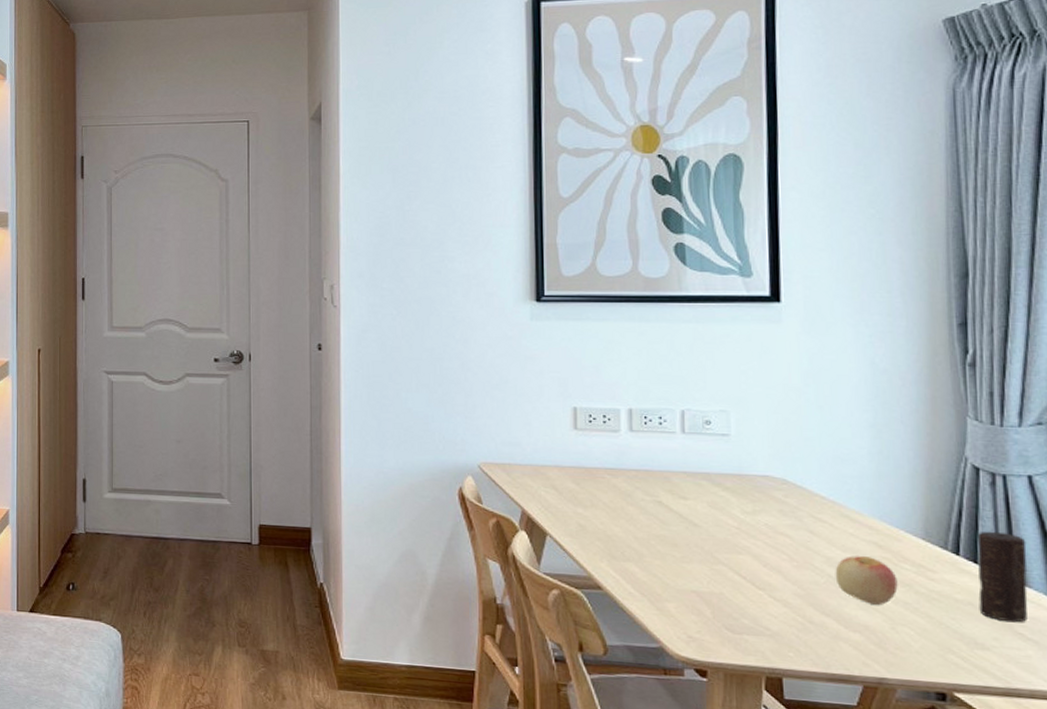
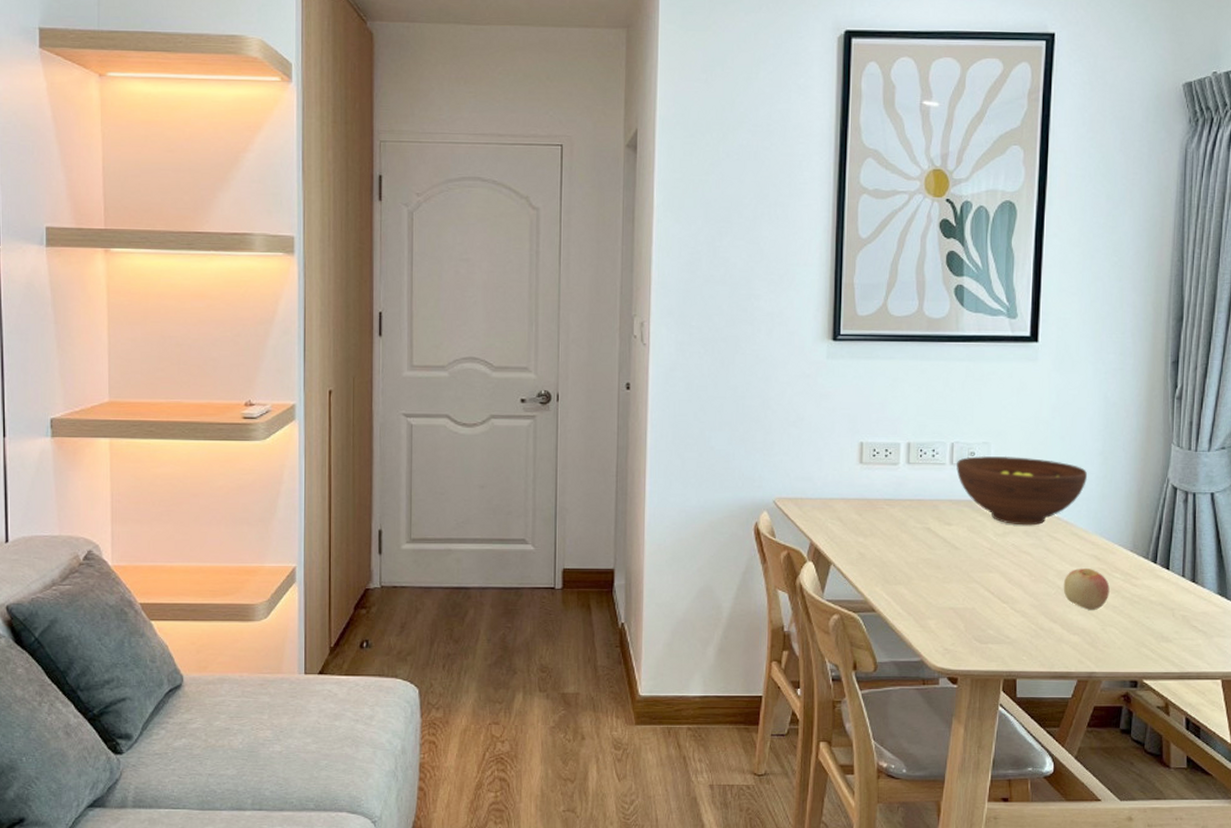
fruit bowl: none [689,424,856,504] -> present [956,455,1087,526]
candle: present [977,531,1028,623] -> none [1167,541,1205,618]

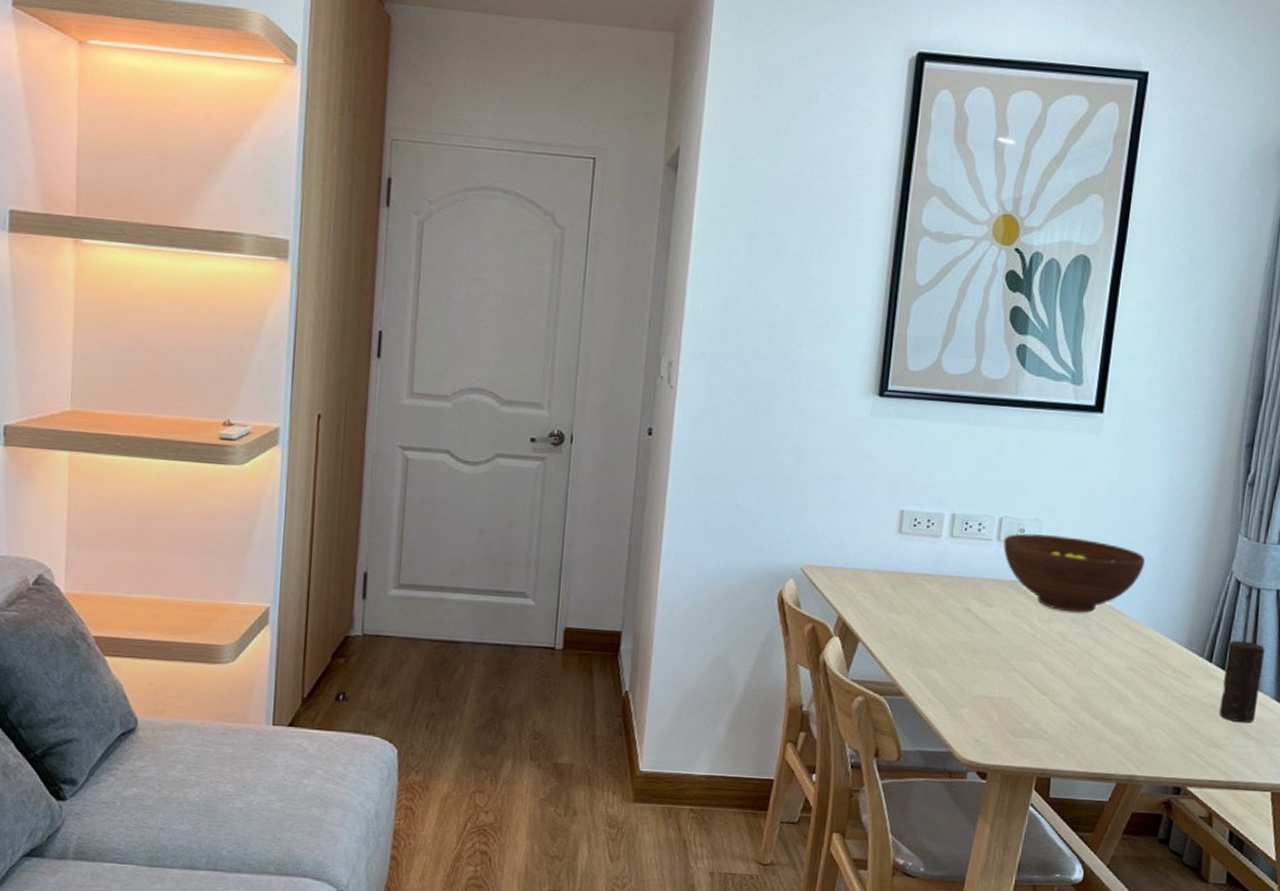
apple: present [1063,569,1110,610] -> none [1108,662,1159,709]
candle: none [1167,541,1205,618] -> present [1219,640,1266,723]

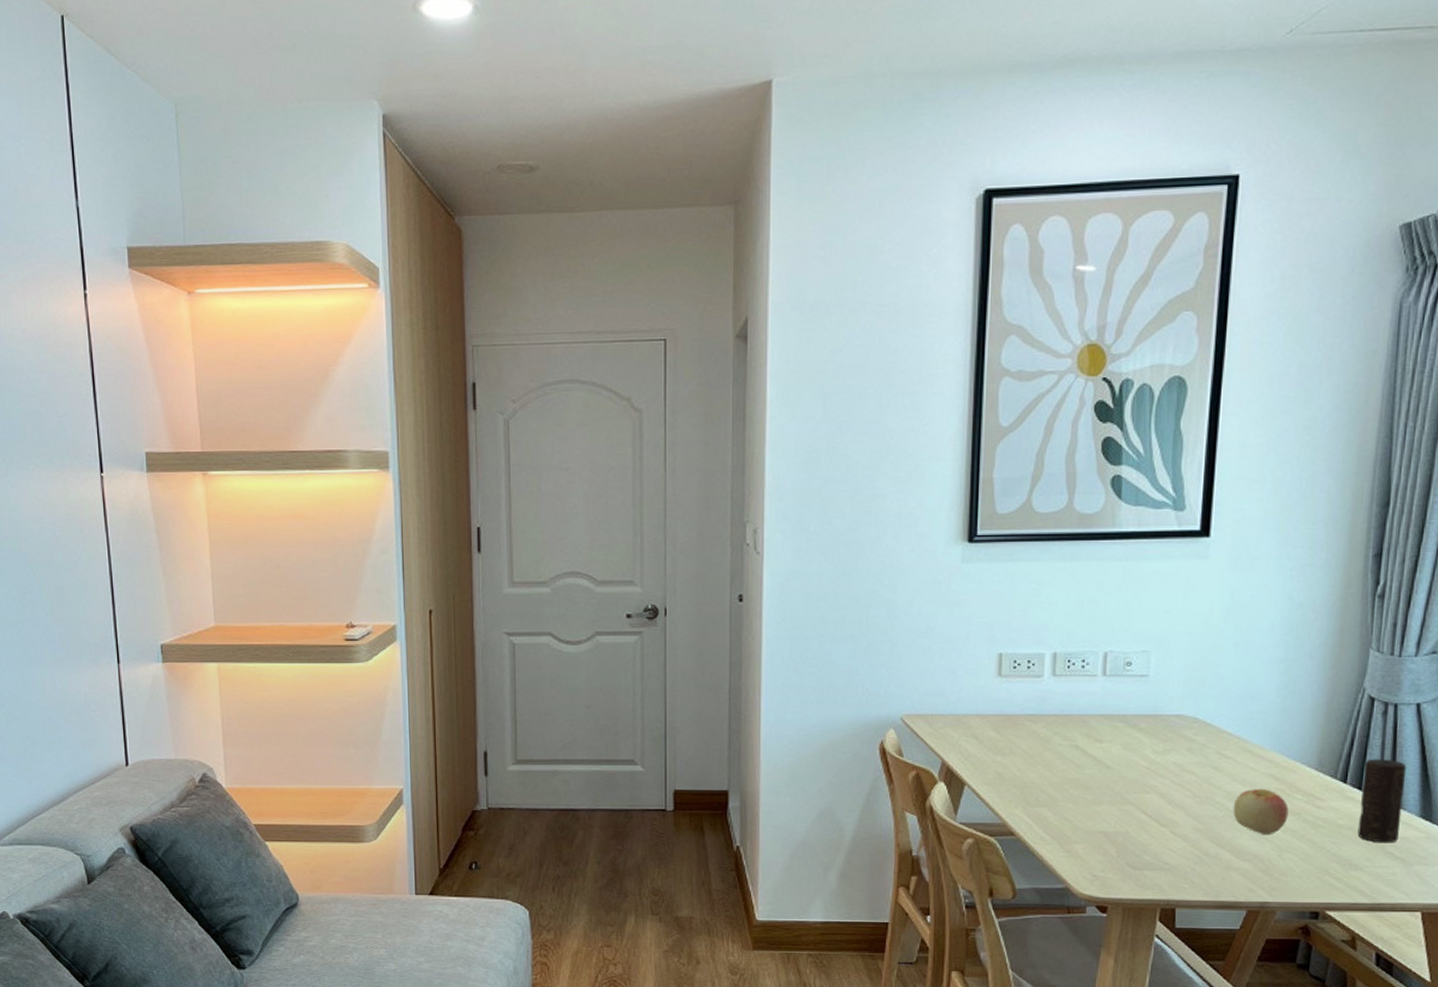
fruit bowl: present [1003,533,1145,613] -> none [1110,665,1265,742]
apple: none [1108,662,1159,709] -> present [1233,789,1289,834]

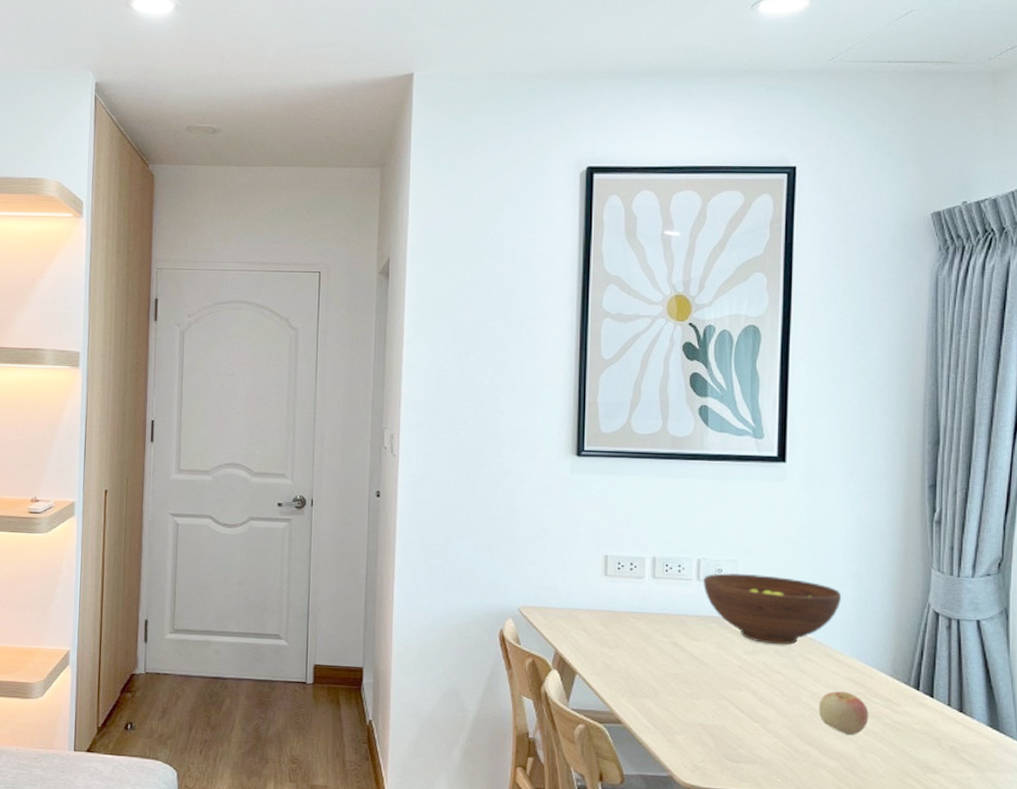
fruit bowl: none [1110,665,1265,742] -> present [703,572,841,645]
candle: present [1357,758,1407,843] -> none [932,669,972,749]

